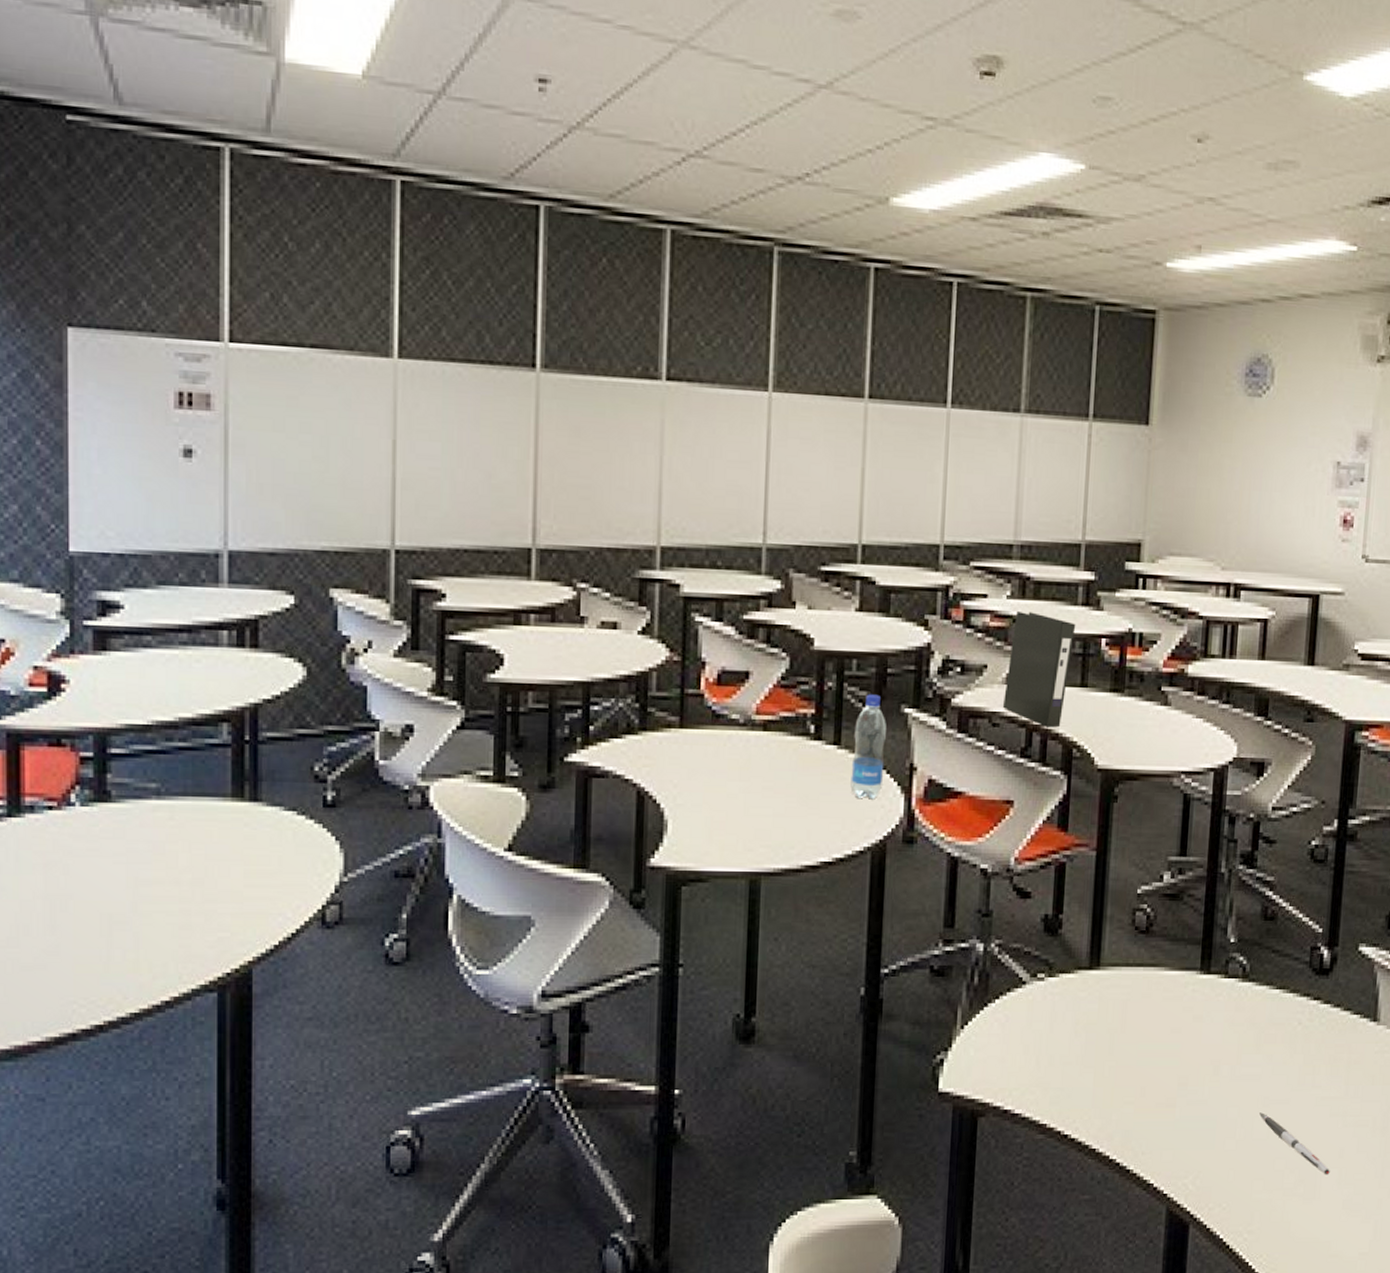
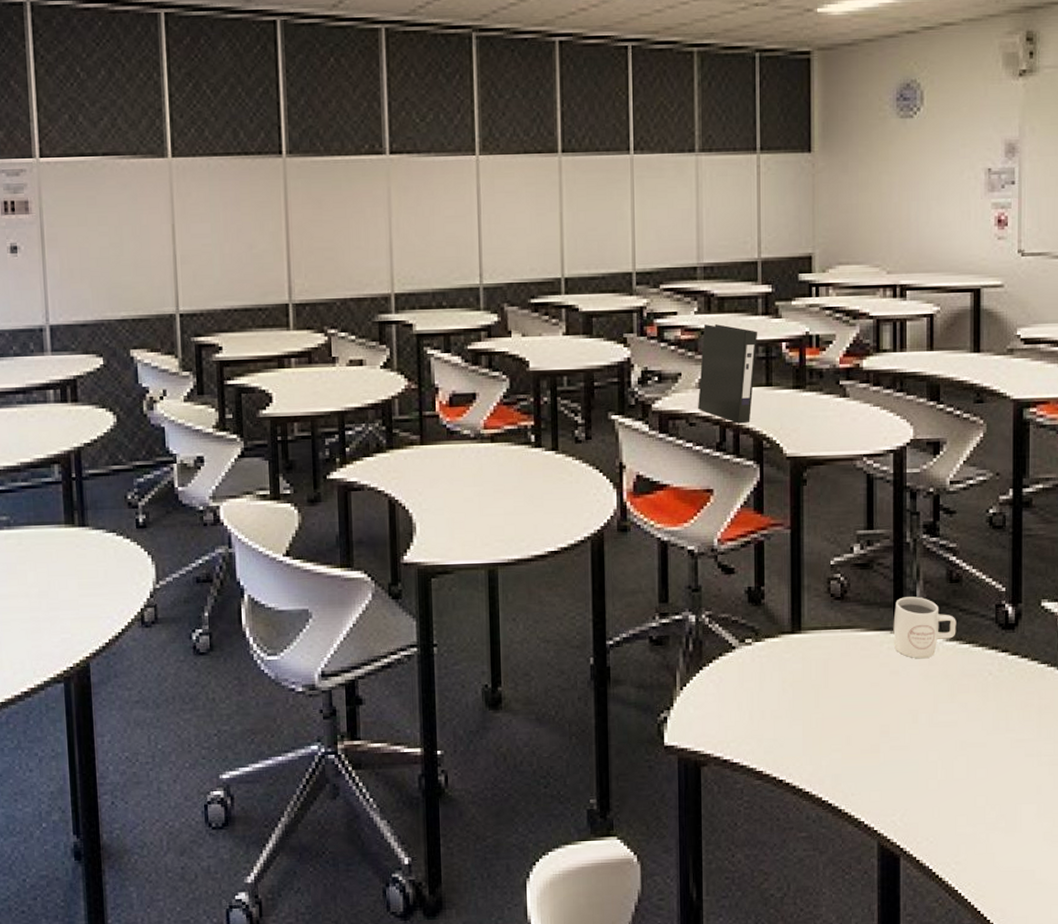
bottle: present [850,694,886,800] -> none [568,405,597,496]
mug: none [1199,934,1268,1004] -> present [893,596,956,659]
pen: present [1259,1112,1330,1175] -> none [958,755,1029,810]

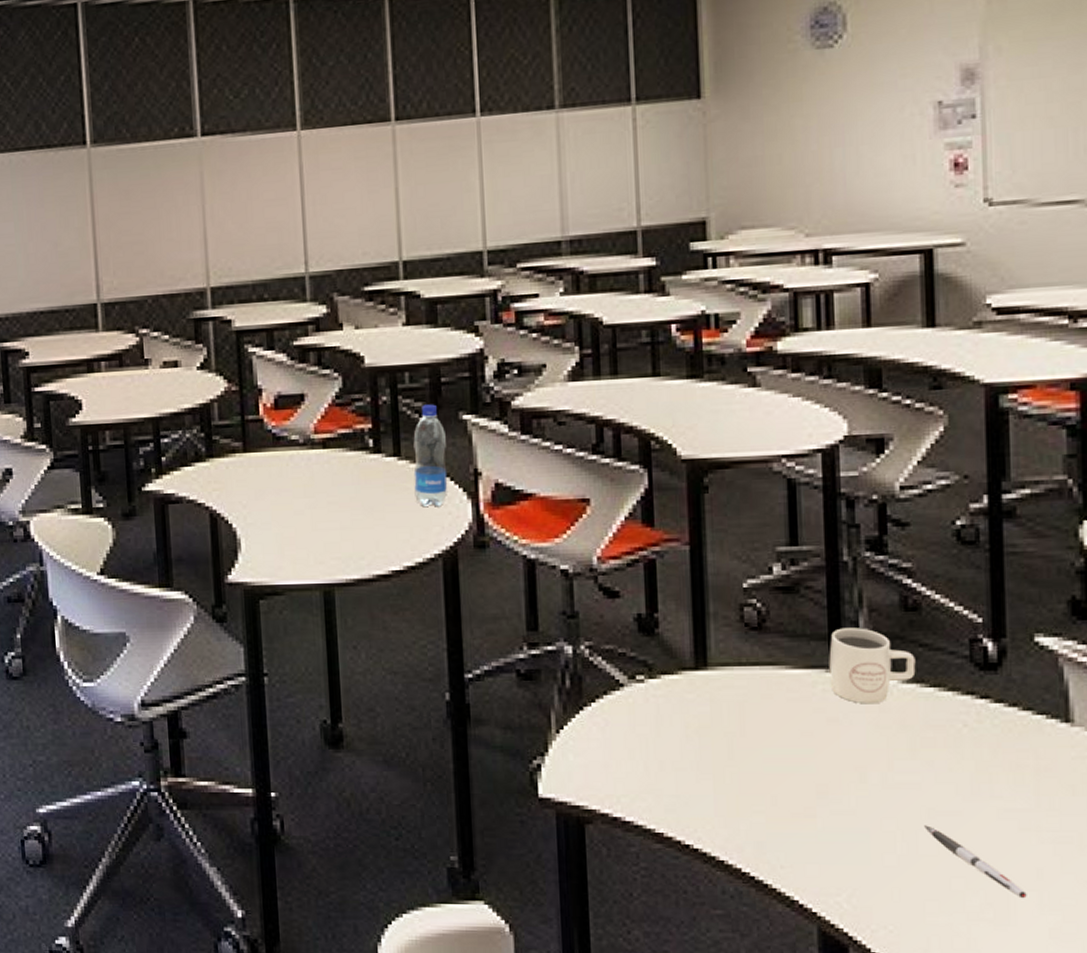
bottle: none [568,405,597,496] -> present [413,404,448,508]
binder: present [698,324,758,424] -> none [567,306,641,421]
pen: none [958,755,1029,810] -> present [924,825,1027,899]

